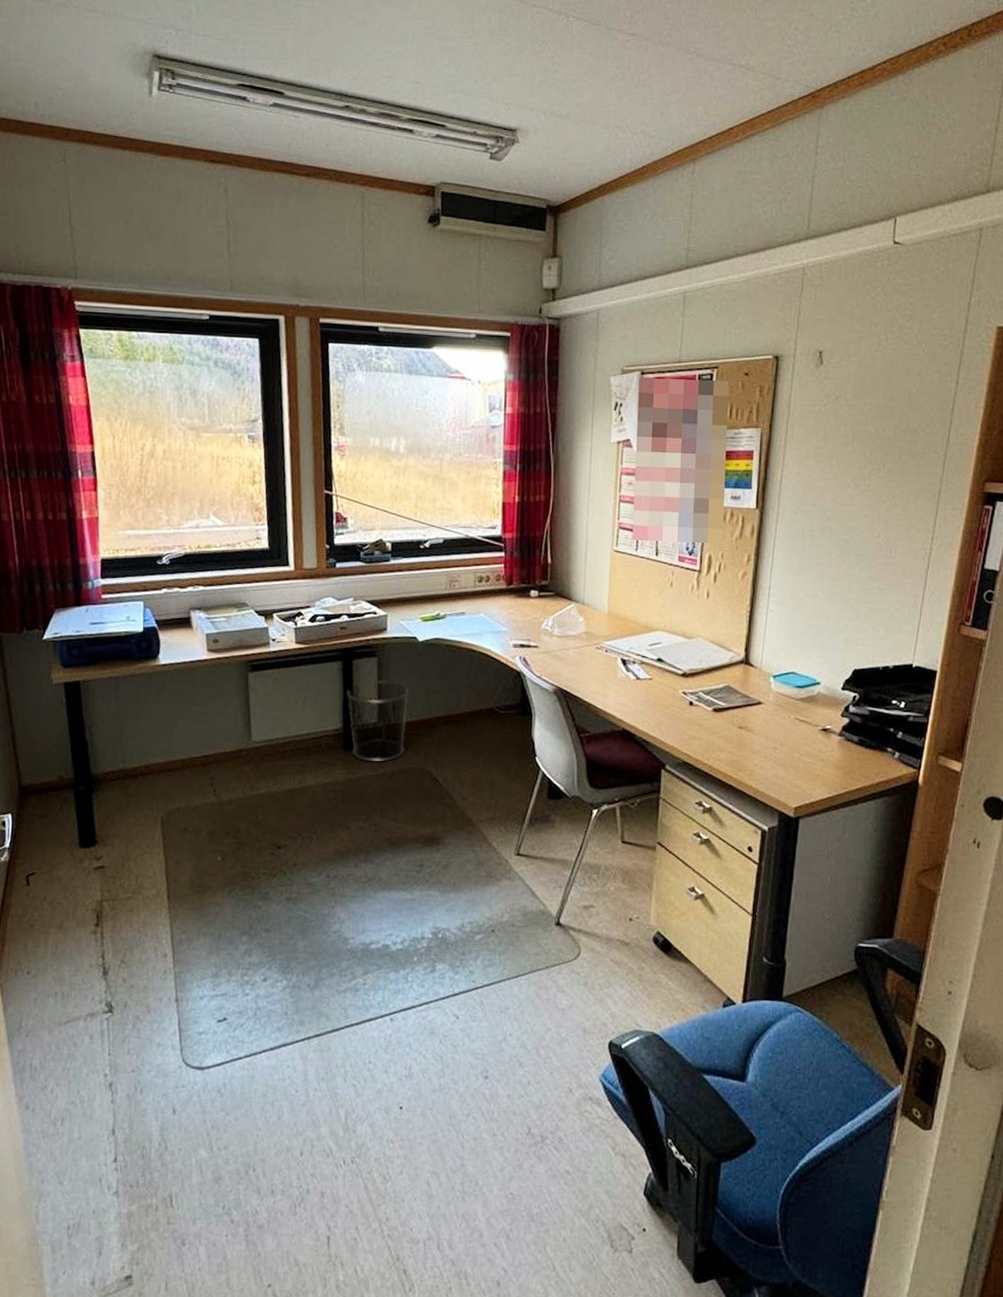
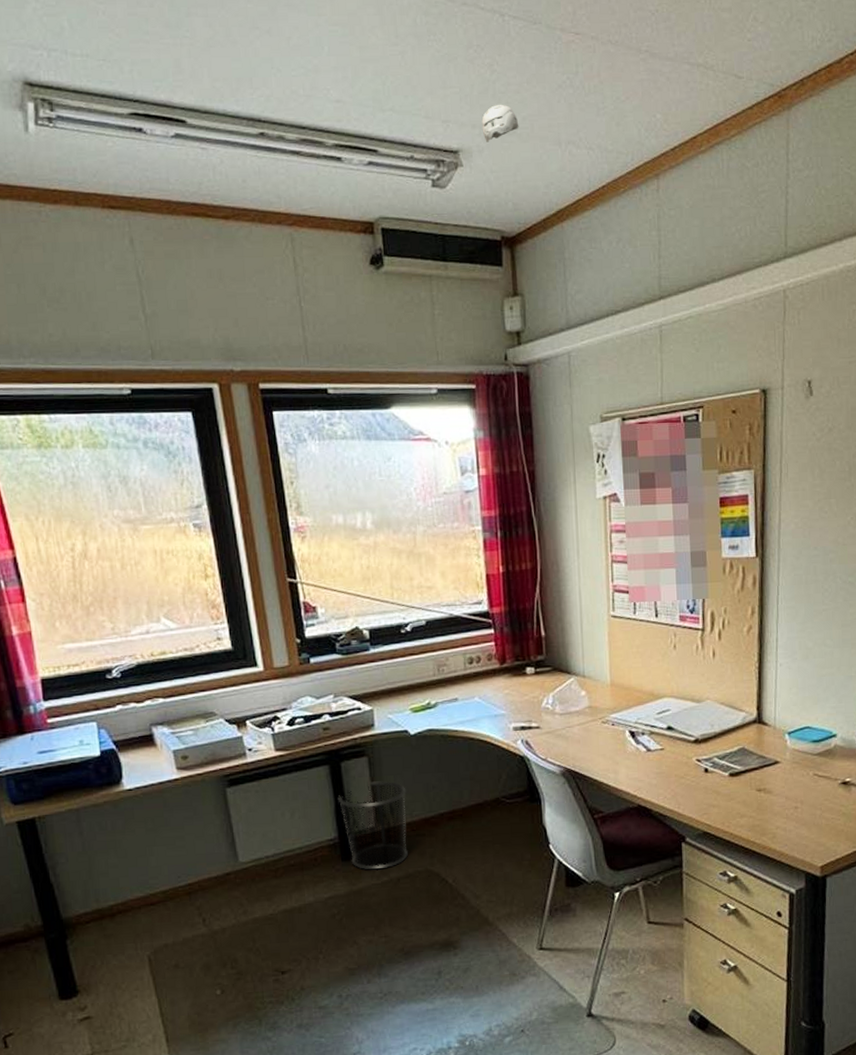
smoke detector: none [539,91,573,124] -> present [481,104,519,142]

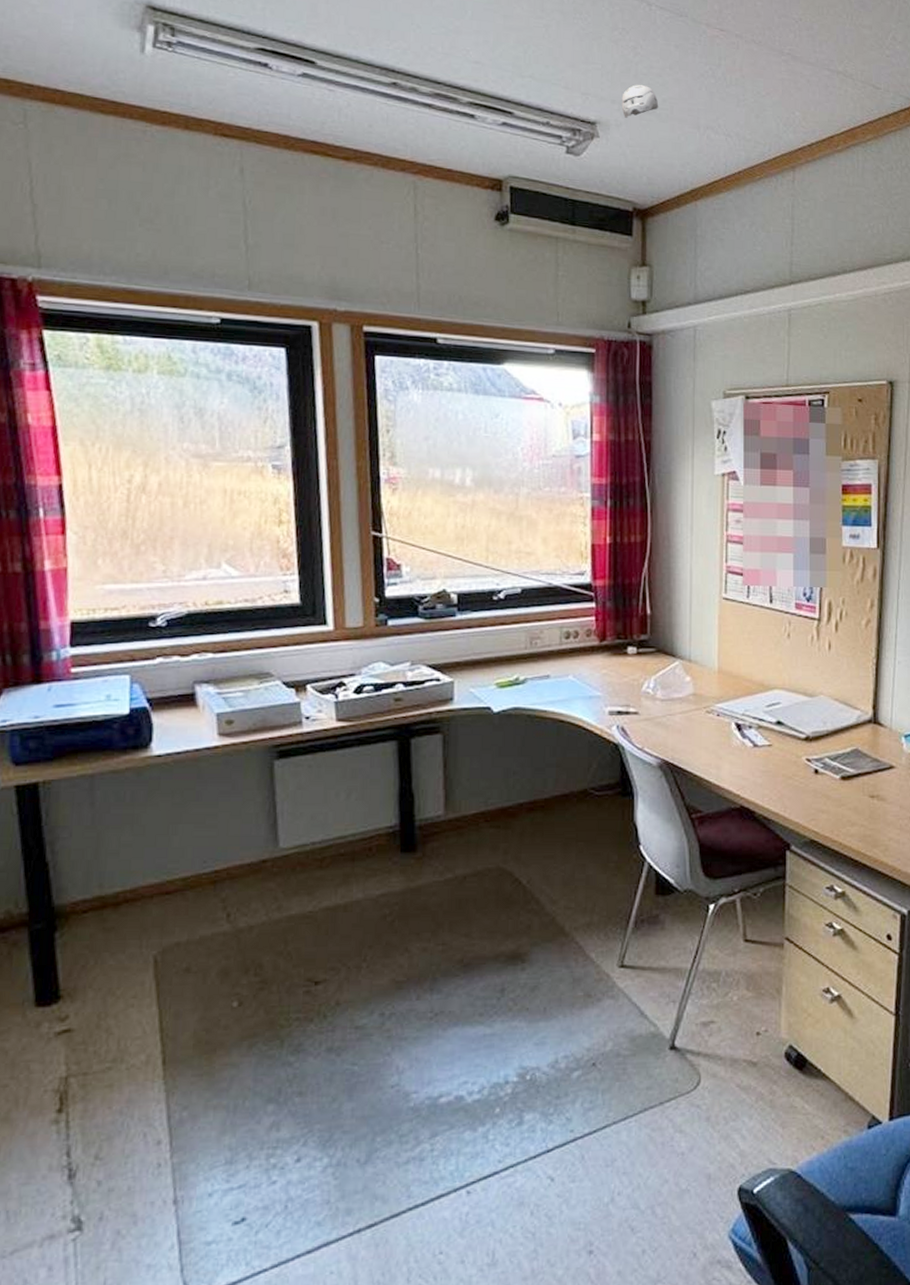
waste bin: present [337,781,408,870] -> none [403,762,483,865]

